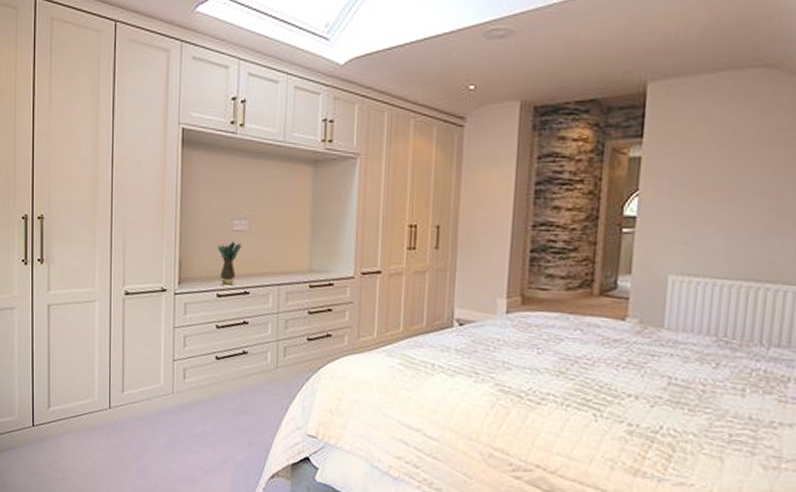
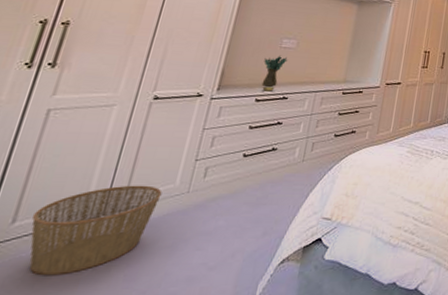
basket: none [61,381,151,458] -> present [29,185,163,276]

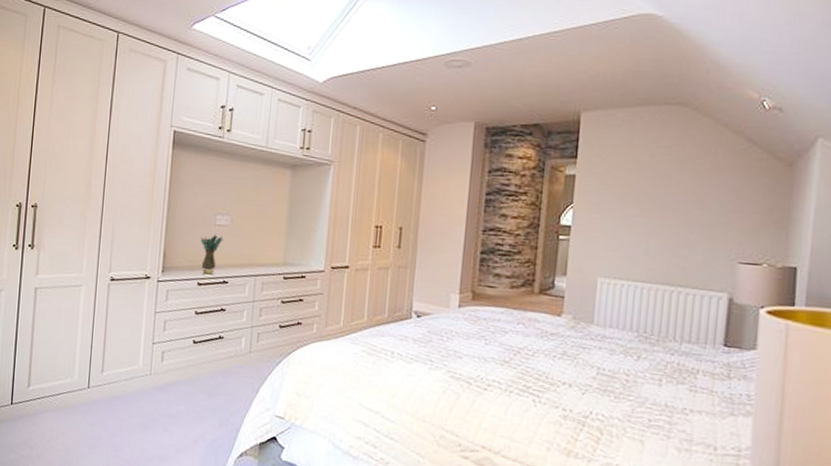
basket: present [29,185,163,276] -> none [40,362,130,436]

